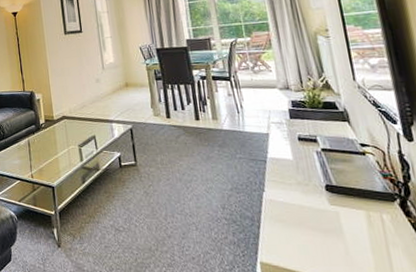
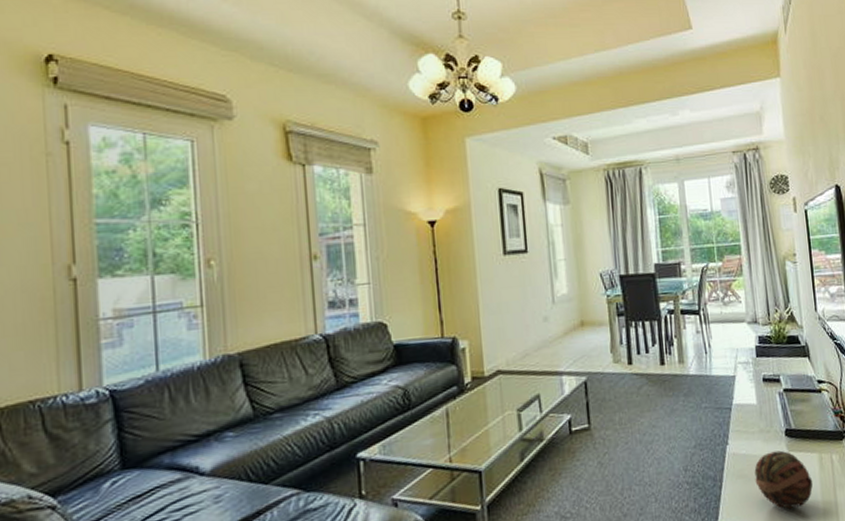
decorative ball: none [293,203,361,257] -> present [754,450,813,509]

